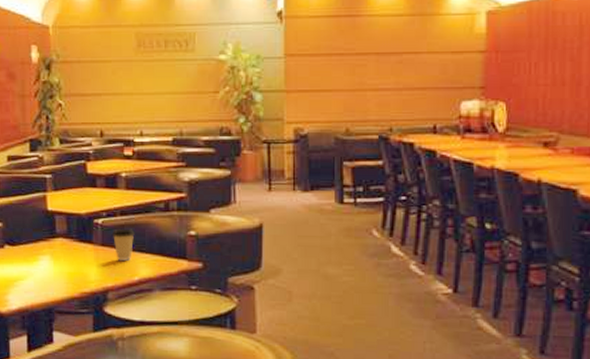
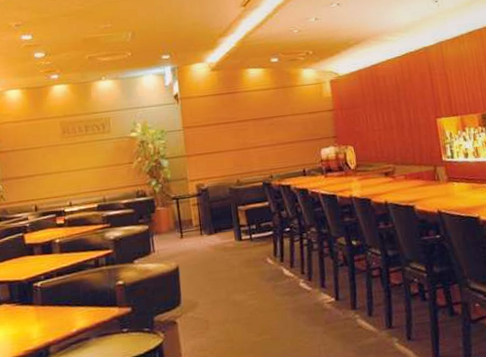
coffee cup: present [111,228,135,261] -> none [50,286,71,317]

